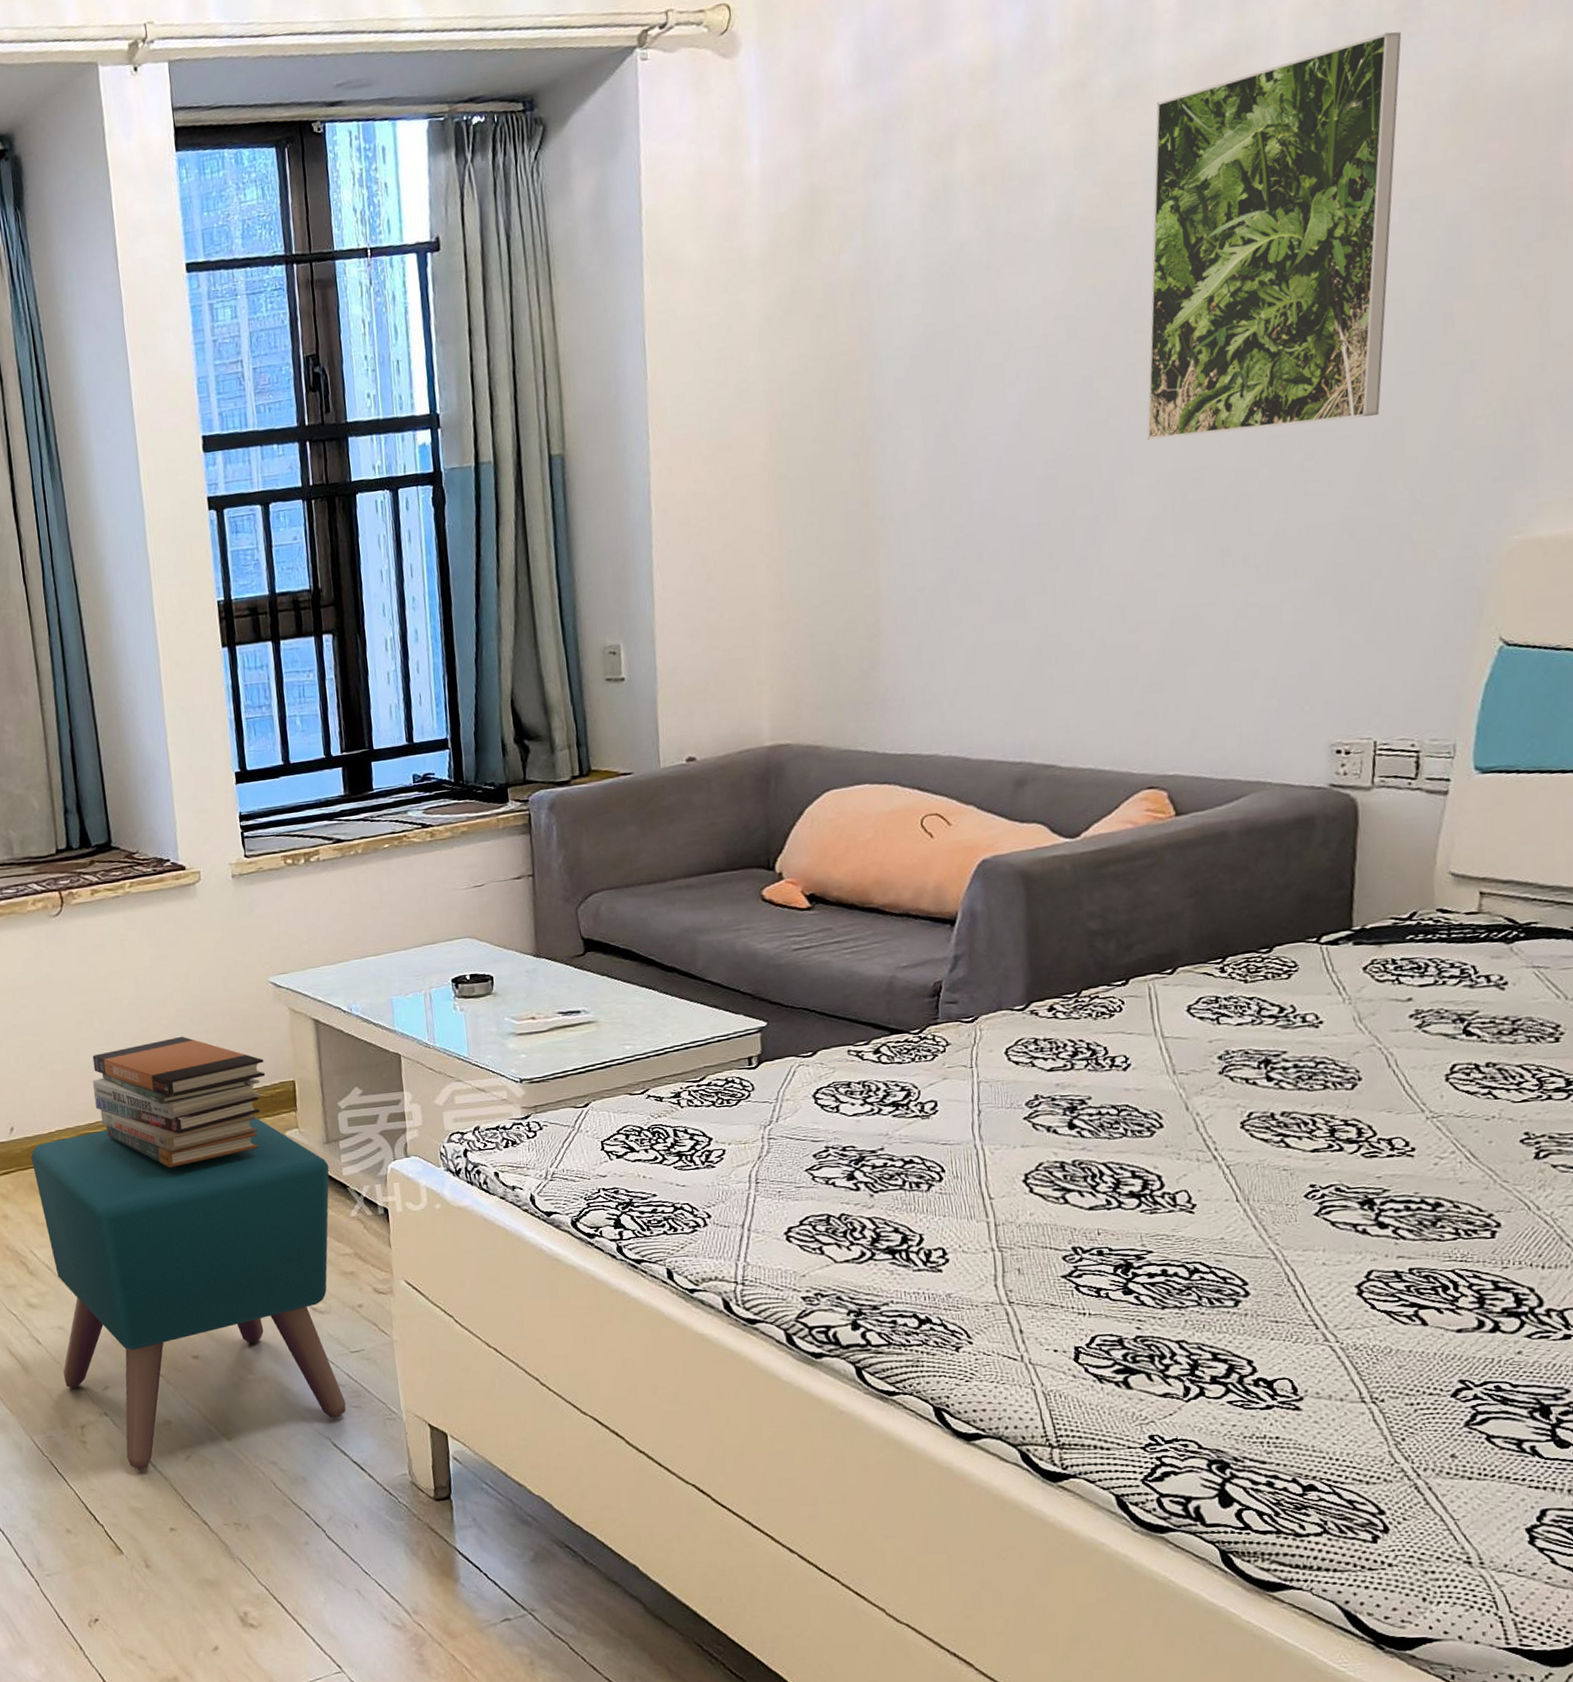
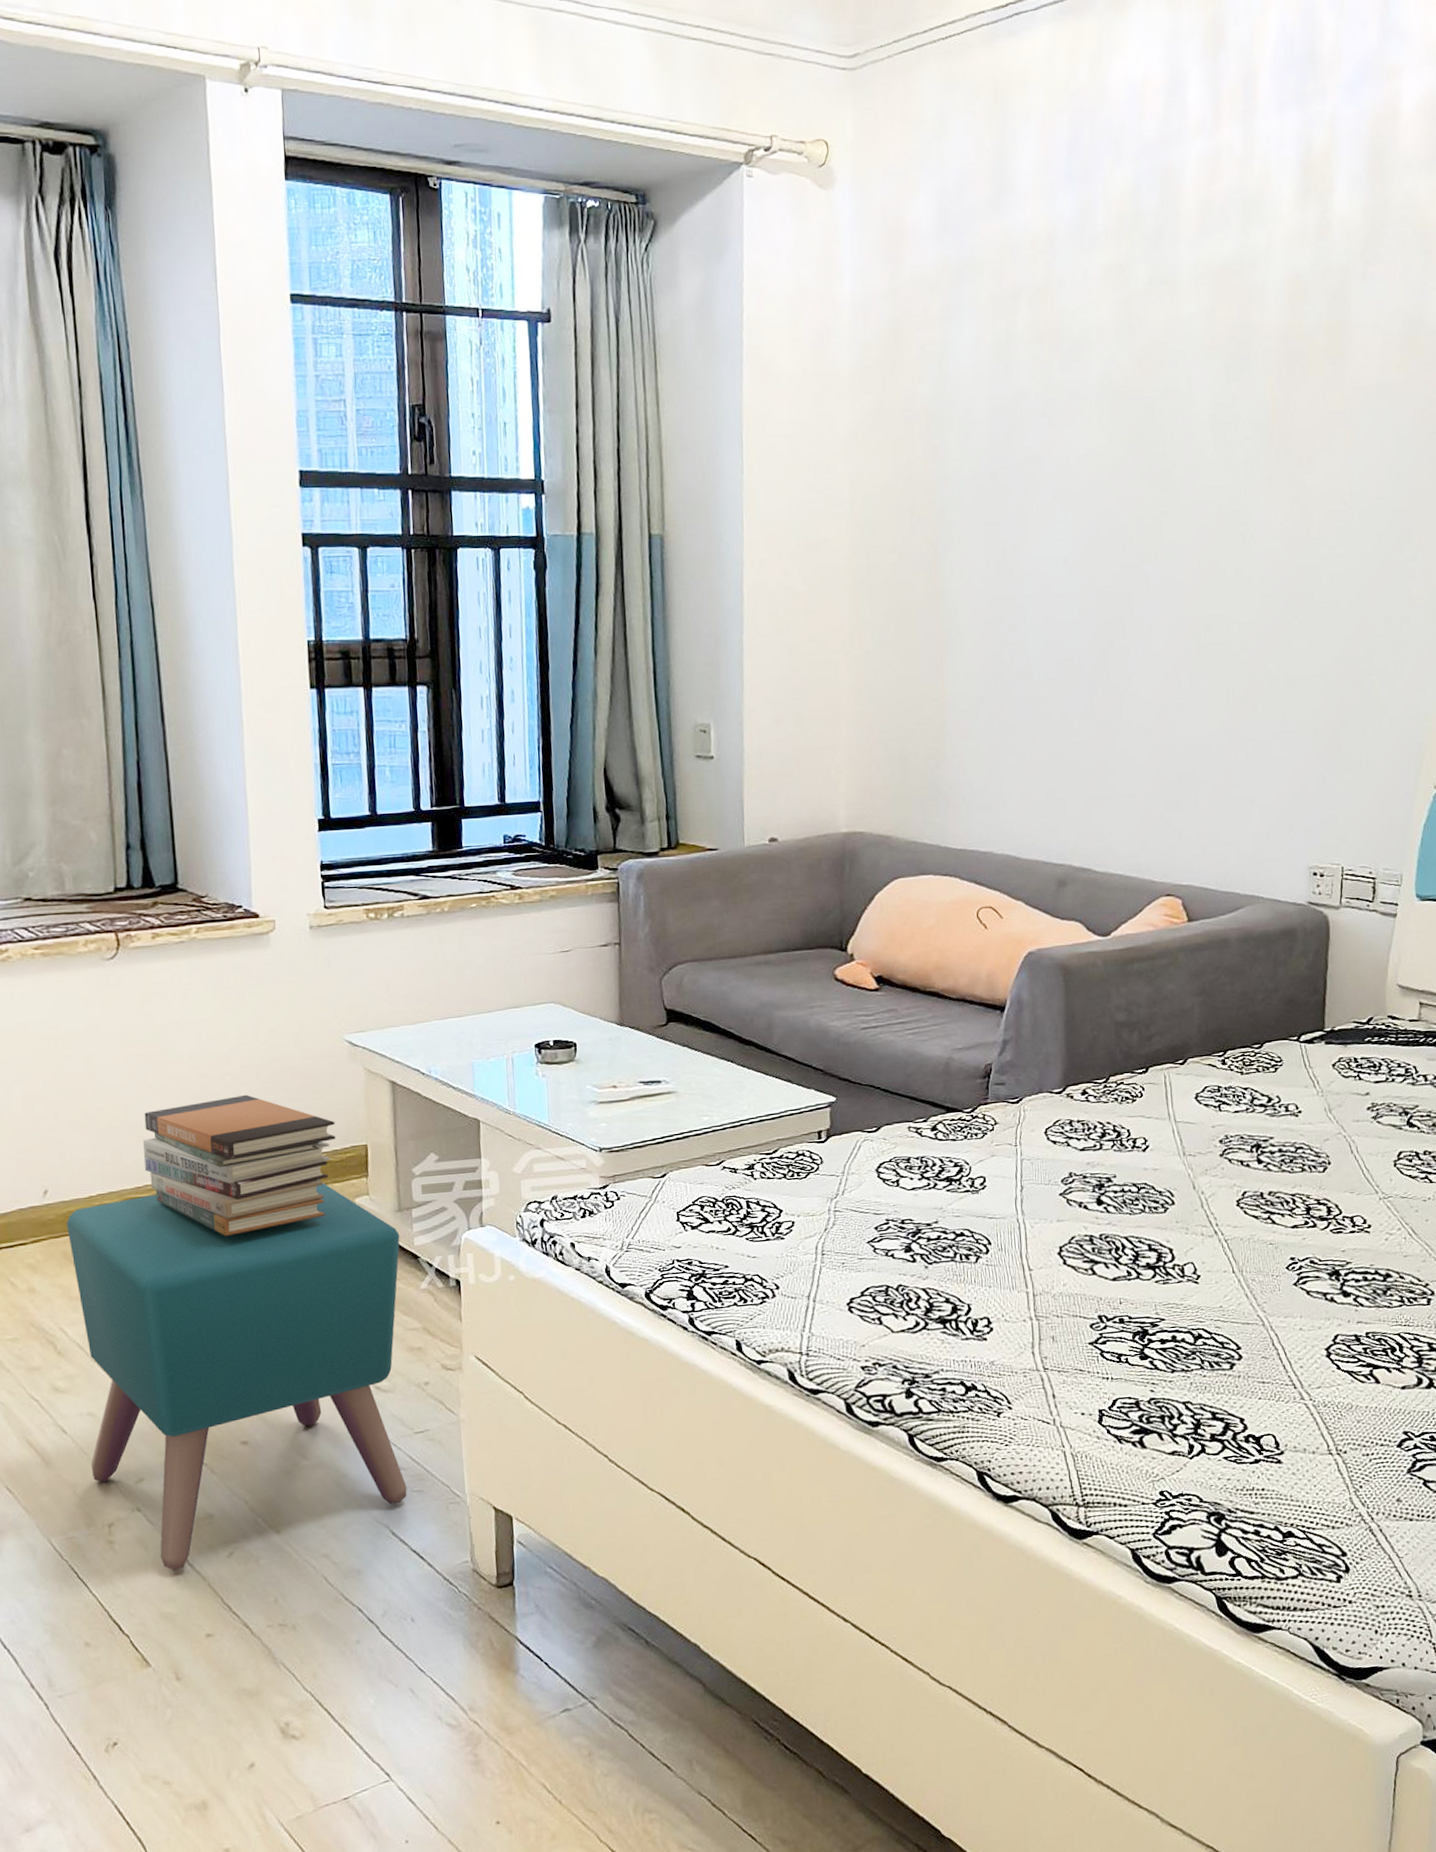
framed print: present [1146,31,1402,440] -> none [1169,269,1365,589]

